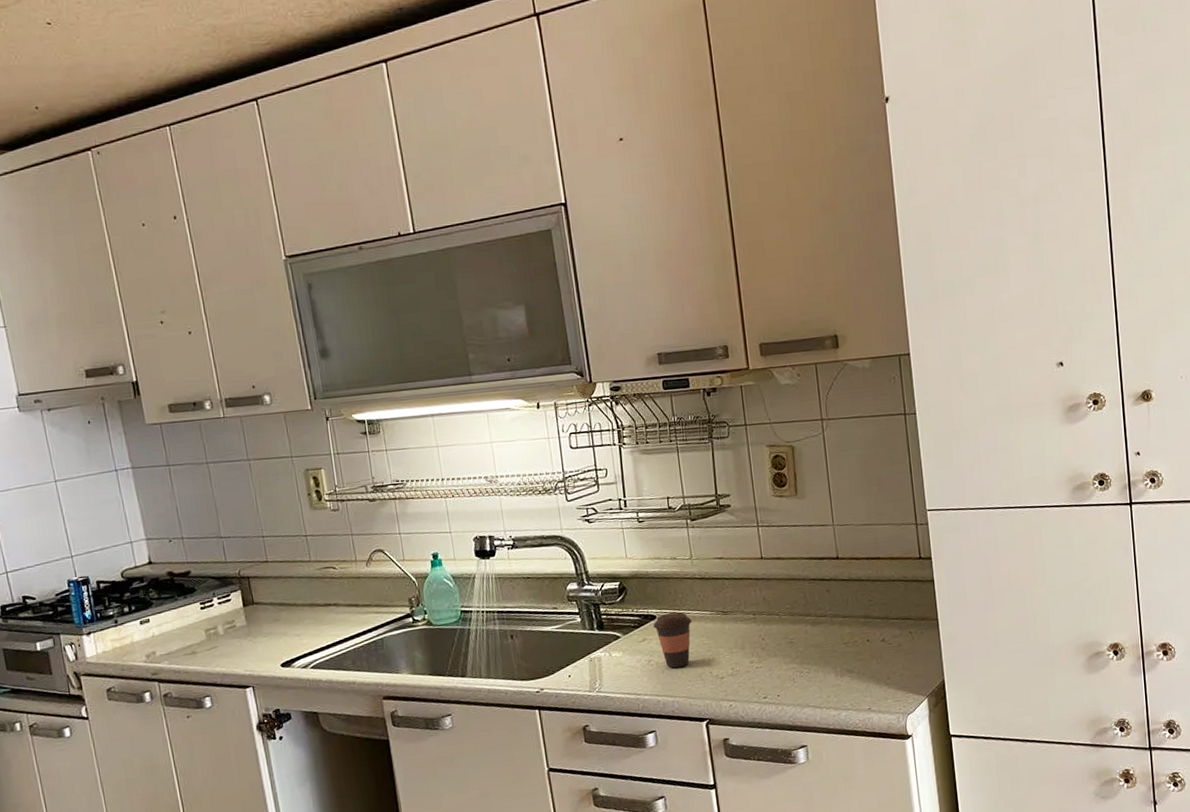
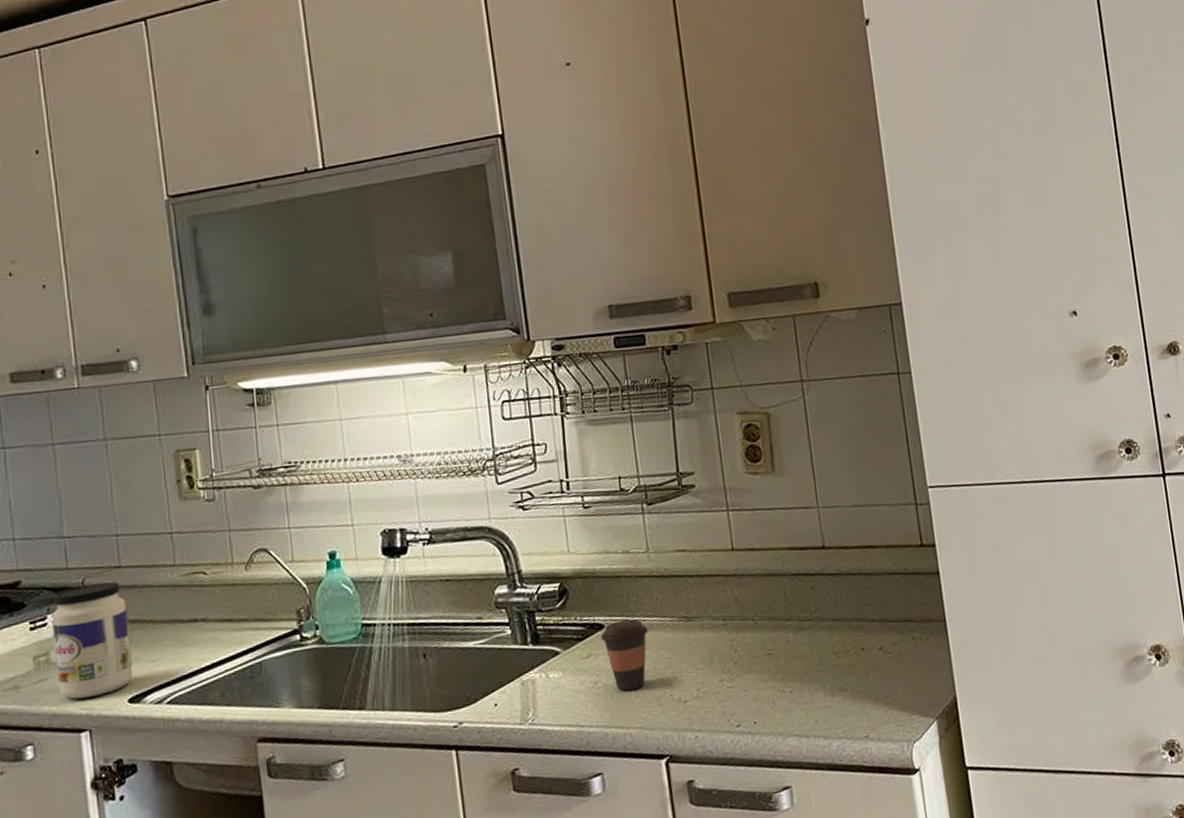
jar: none [217,573,284,663] -> present [51,581,134,699]

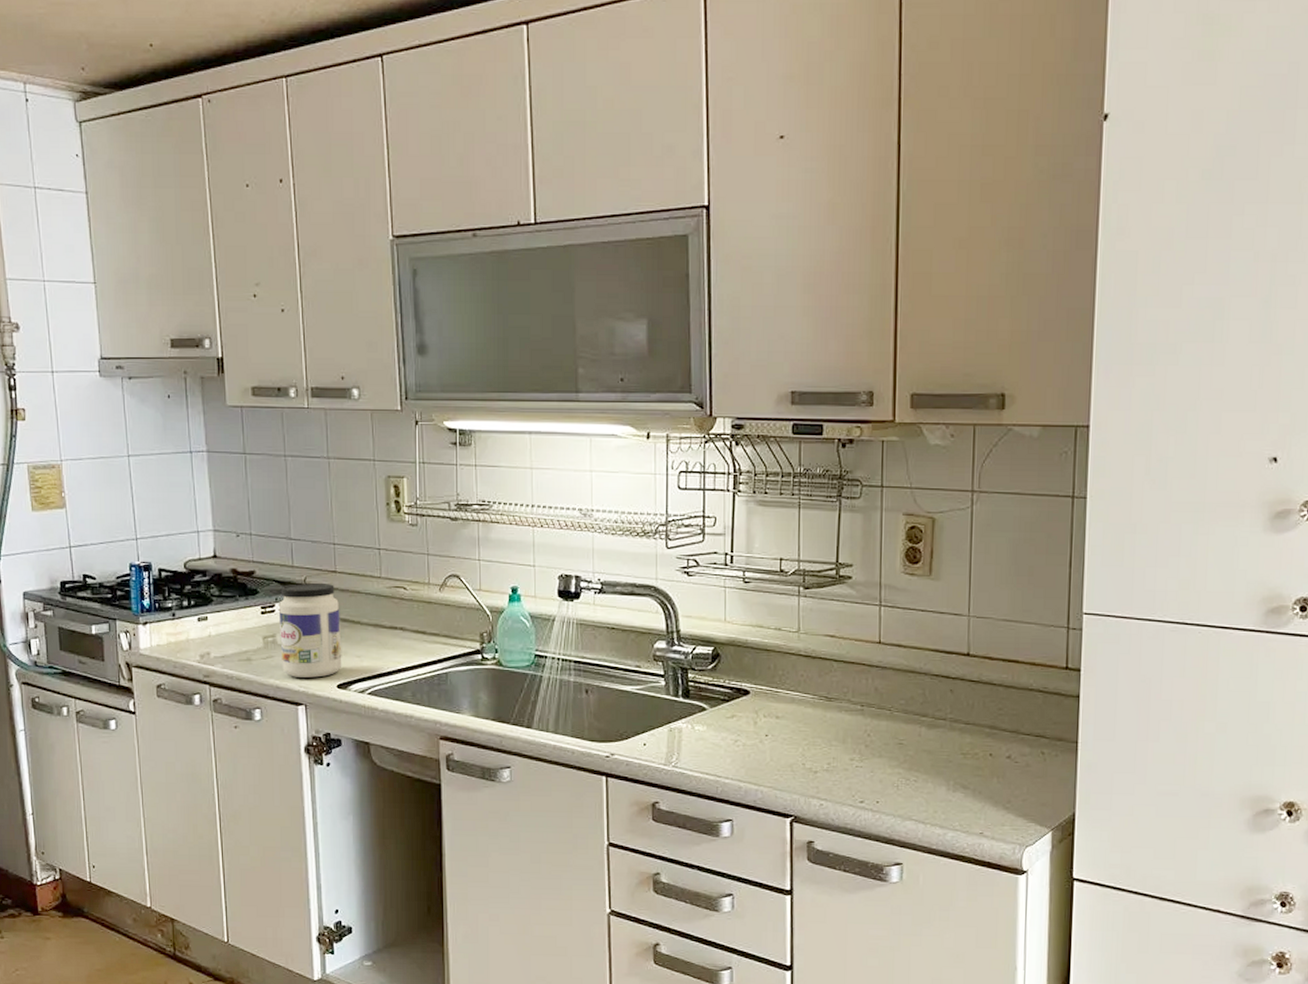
coffee cup: present [600,619,648,691] -> none [745,691,789,754]

